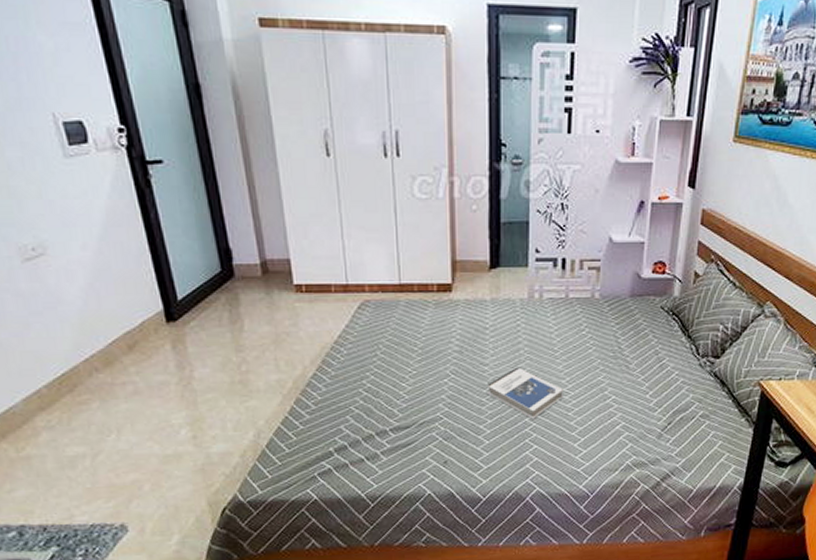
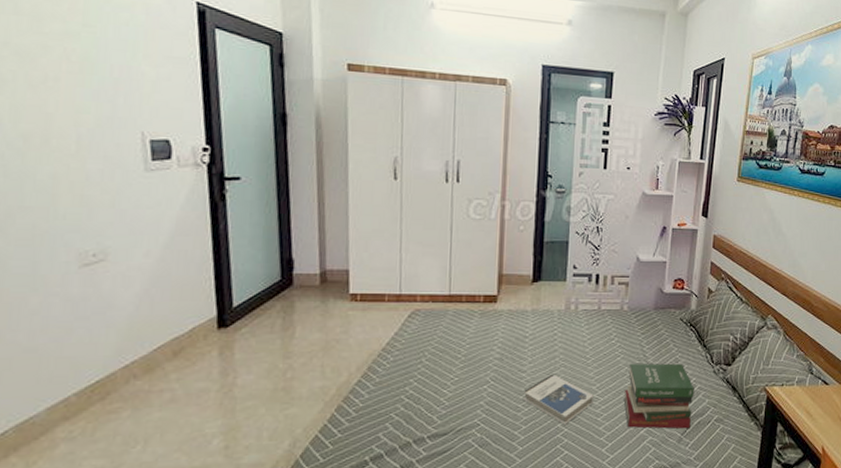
books: none [596,355,677,425] -> present [623,363,694,429]

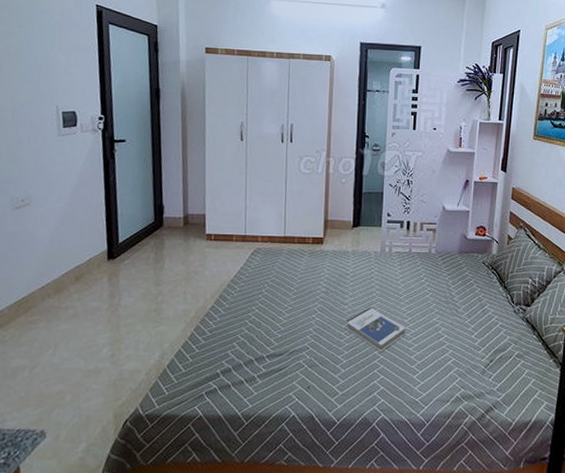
books: present [623,363,694,429] -> none [432,300,496,362]

